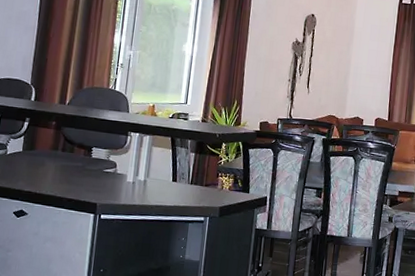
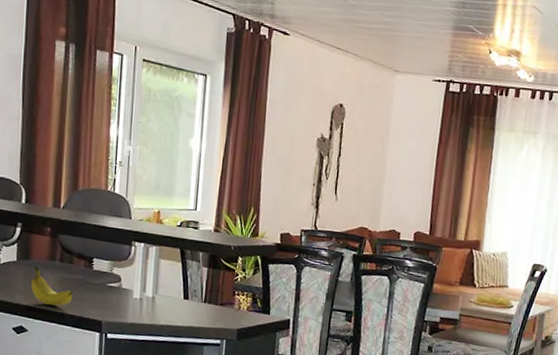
fruit: none [34,156,72,191] -> present [31,266,73,306]

